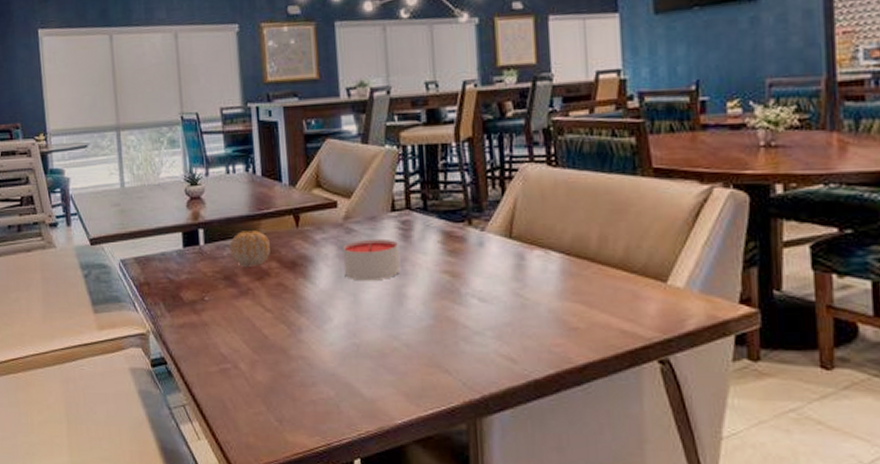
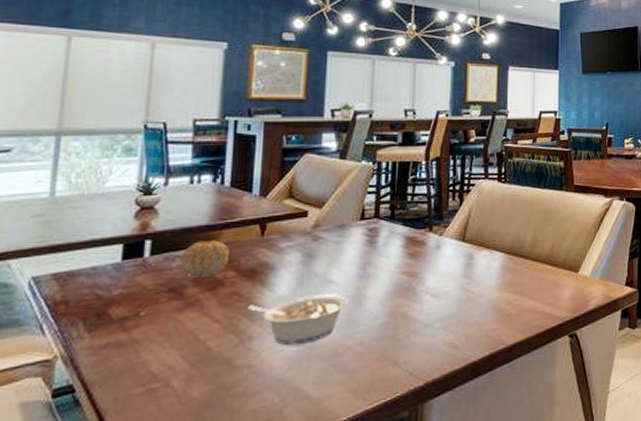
legume: none [294,292,389,341] -> present [248,295,348,346]
candle: present [342,238,400,281] -> none [306,245,363,285]

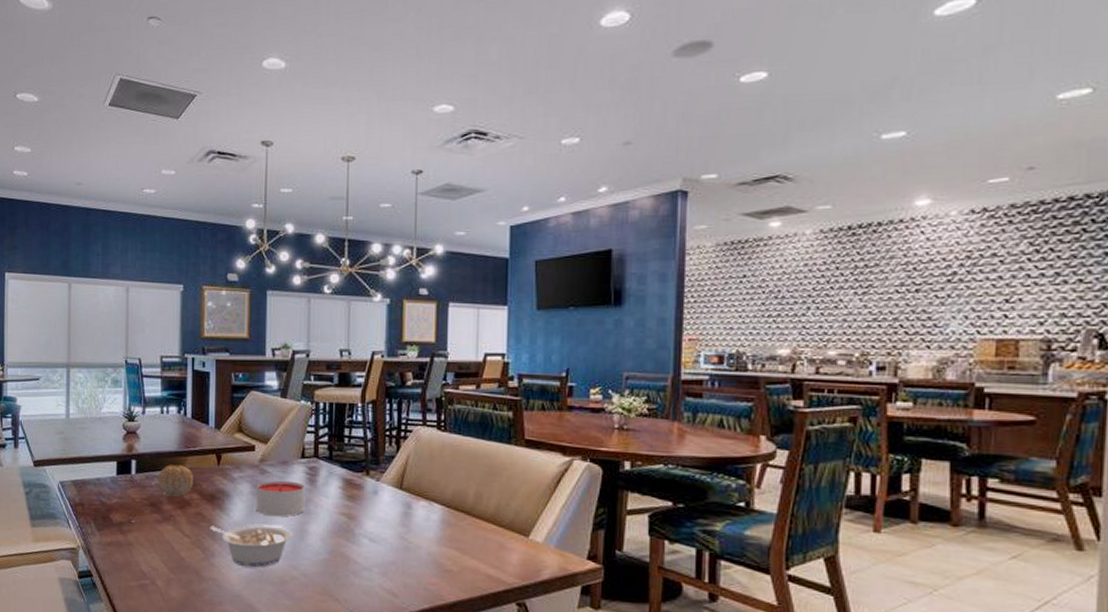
candle: none [306,245,363,285] -> present [256,480,304,517]

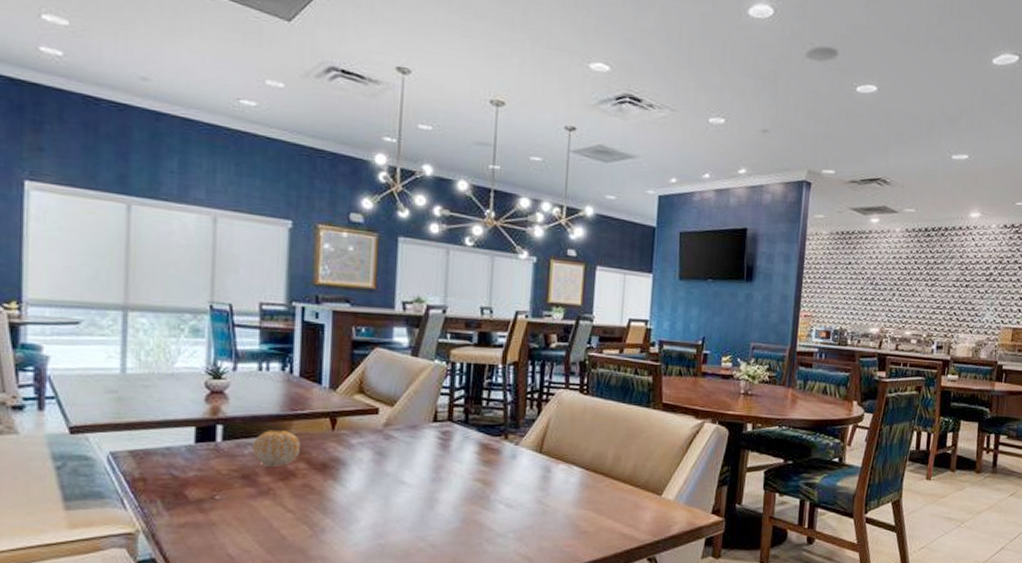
legume: present [210,525,292,567] -> none [320,495,420,542]
candle: present [256,480,304,517] -> none [378,446,436,486]

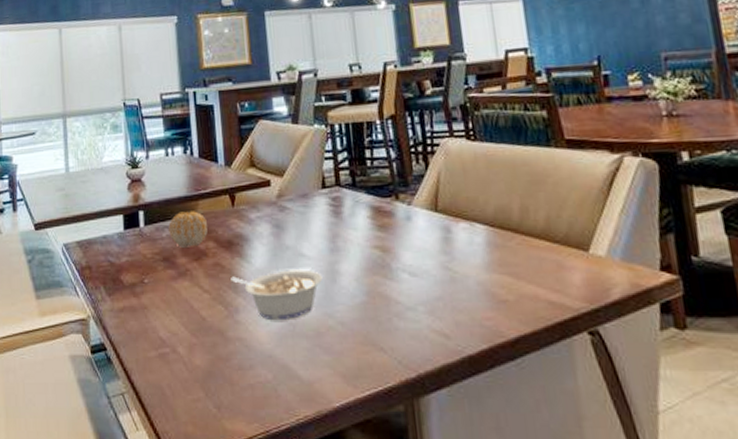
legume: none [320,495,420,542] -> present [231,269,323,321]

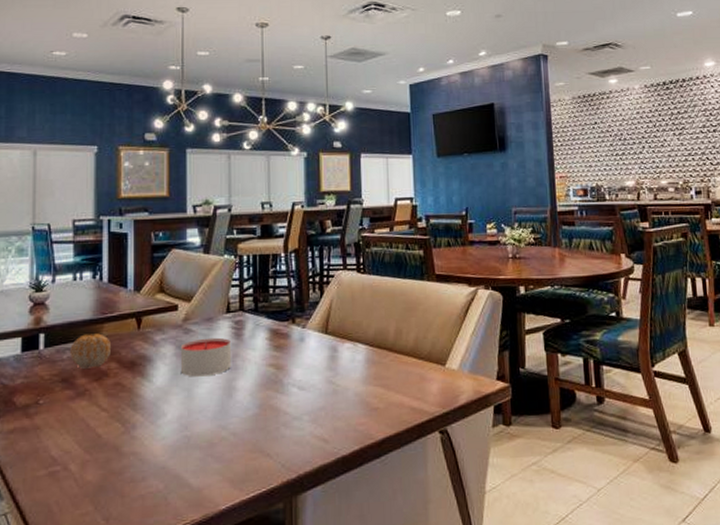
legume: present [231,269,323,321] -> none [130,386,220,435]
candle: none [276,215,332,259] -> present [180,337,231,377]

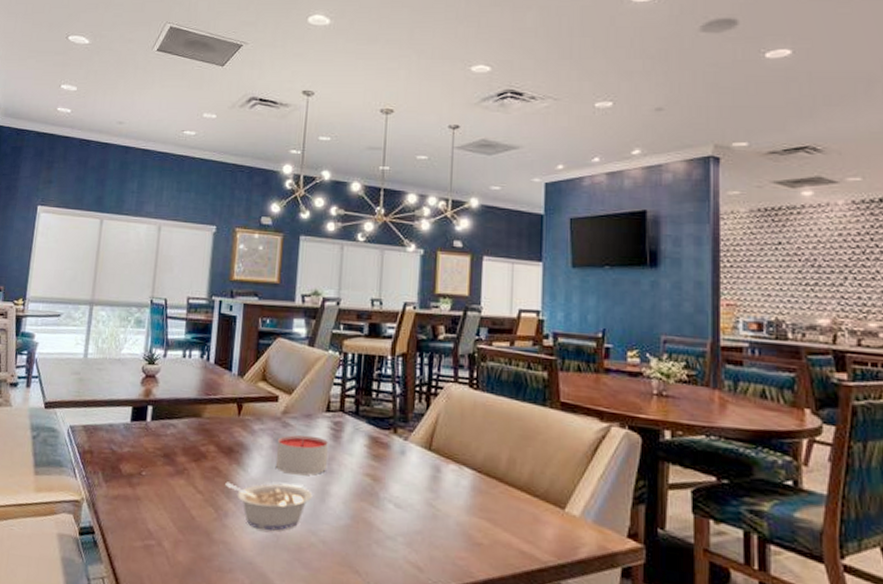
fruit: present [70,333,112,369] -> none [173,412,212,448]
legume: none [130,386,220,435] -> present [225,482,313,531]

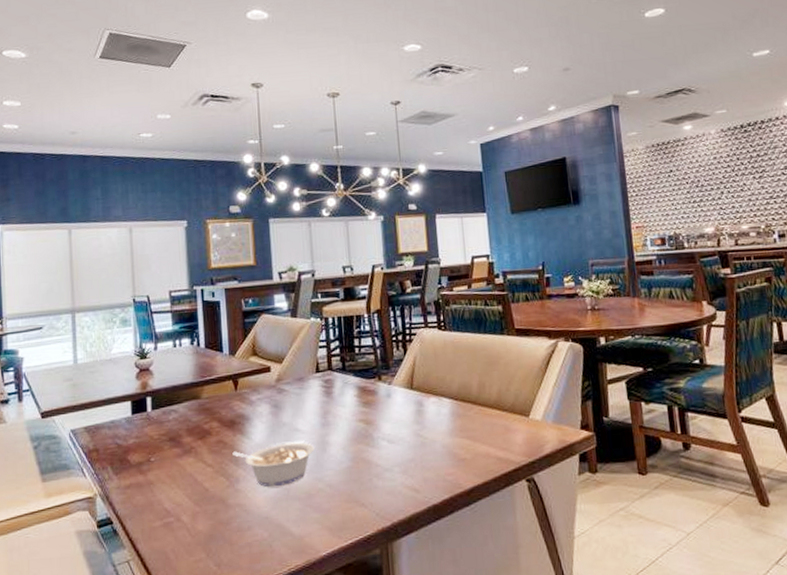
candle: present [275,434,328,475] -> none [275,396,323,433]

